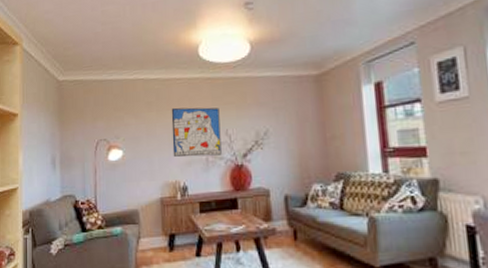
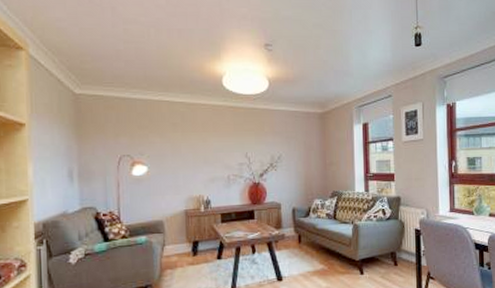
wall art: present [171,107,222,157] -> none [196,130,242,175]

